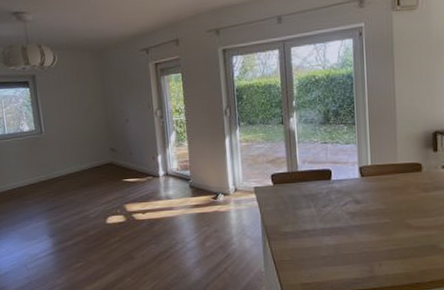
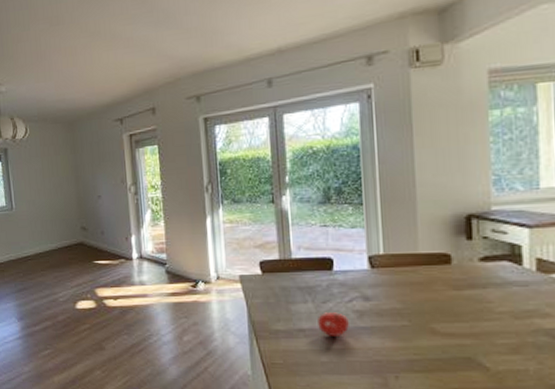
fruit: none [319,215,345,235] -> present [318,312,351,336]

